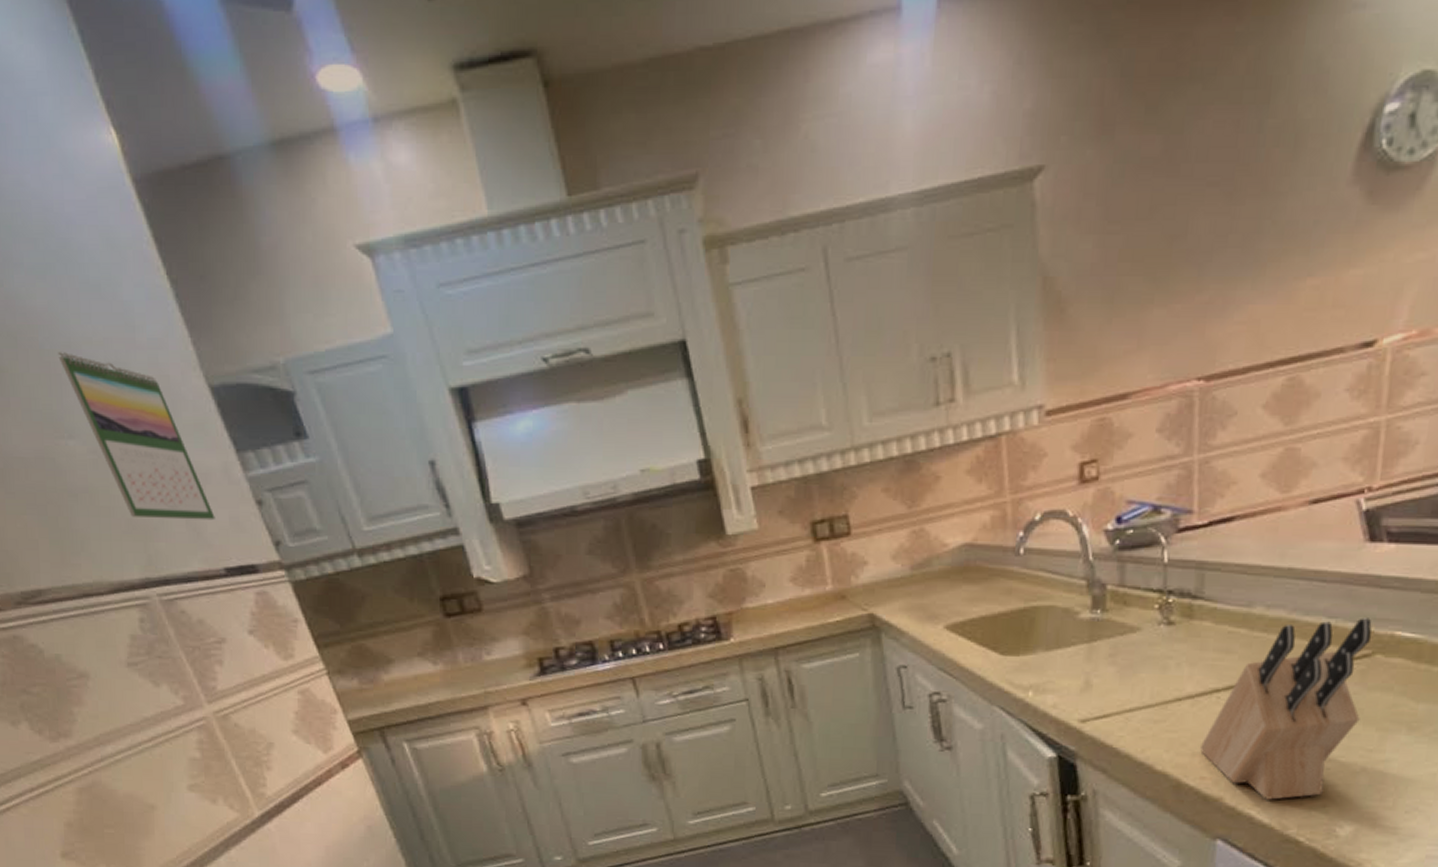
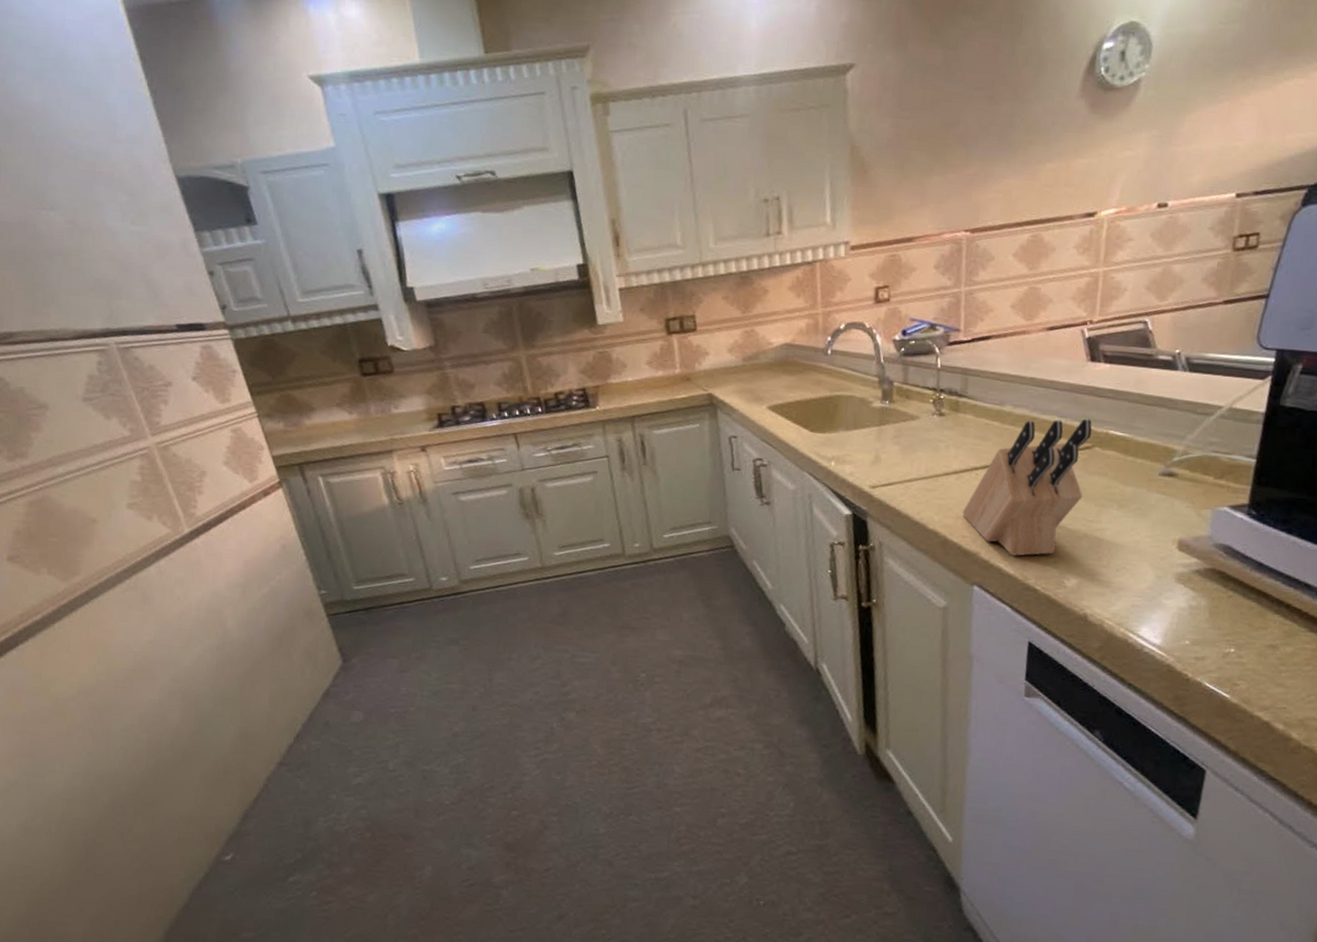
calendar: present [58,352,215,521] -> none [47,140,172,285]

